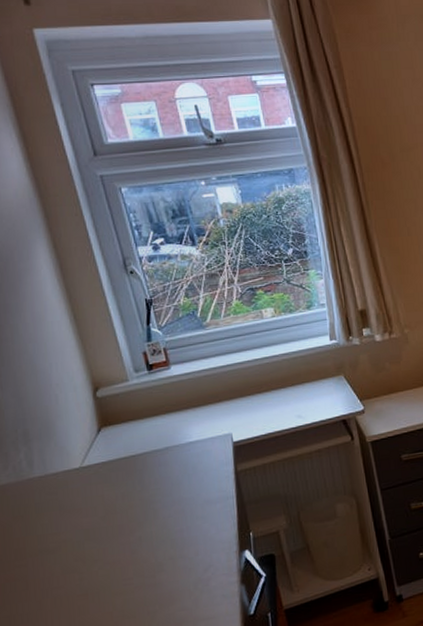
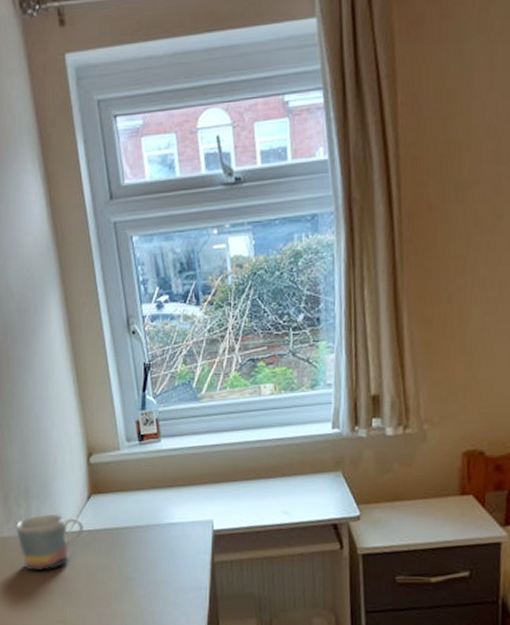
mug: none [14,451,96,515] -> present [15,513,84,572]

